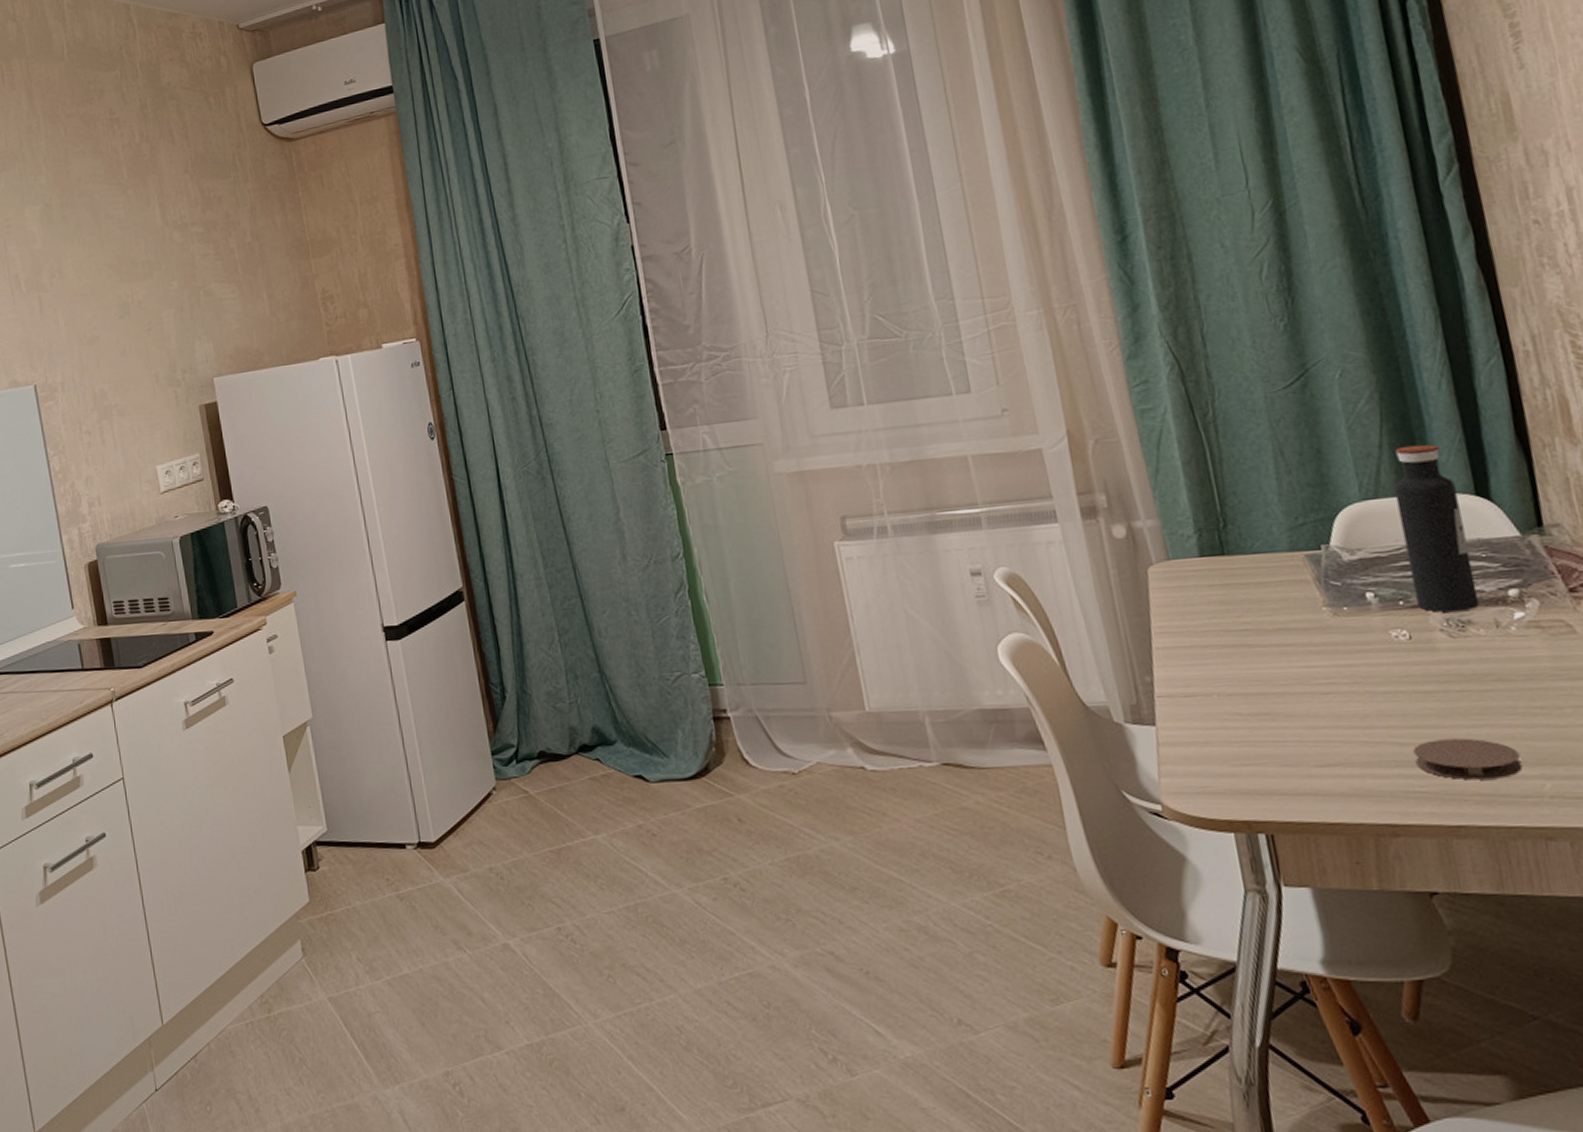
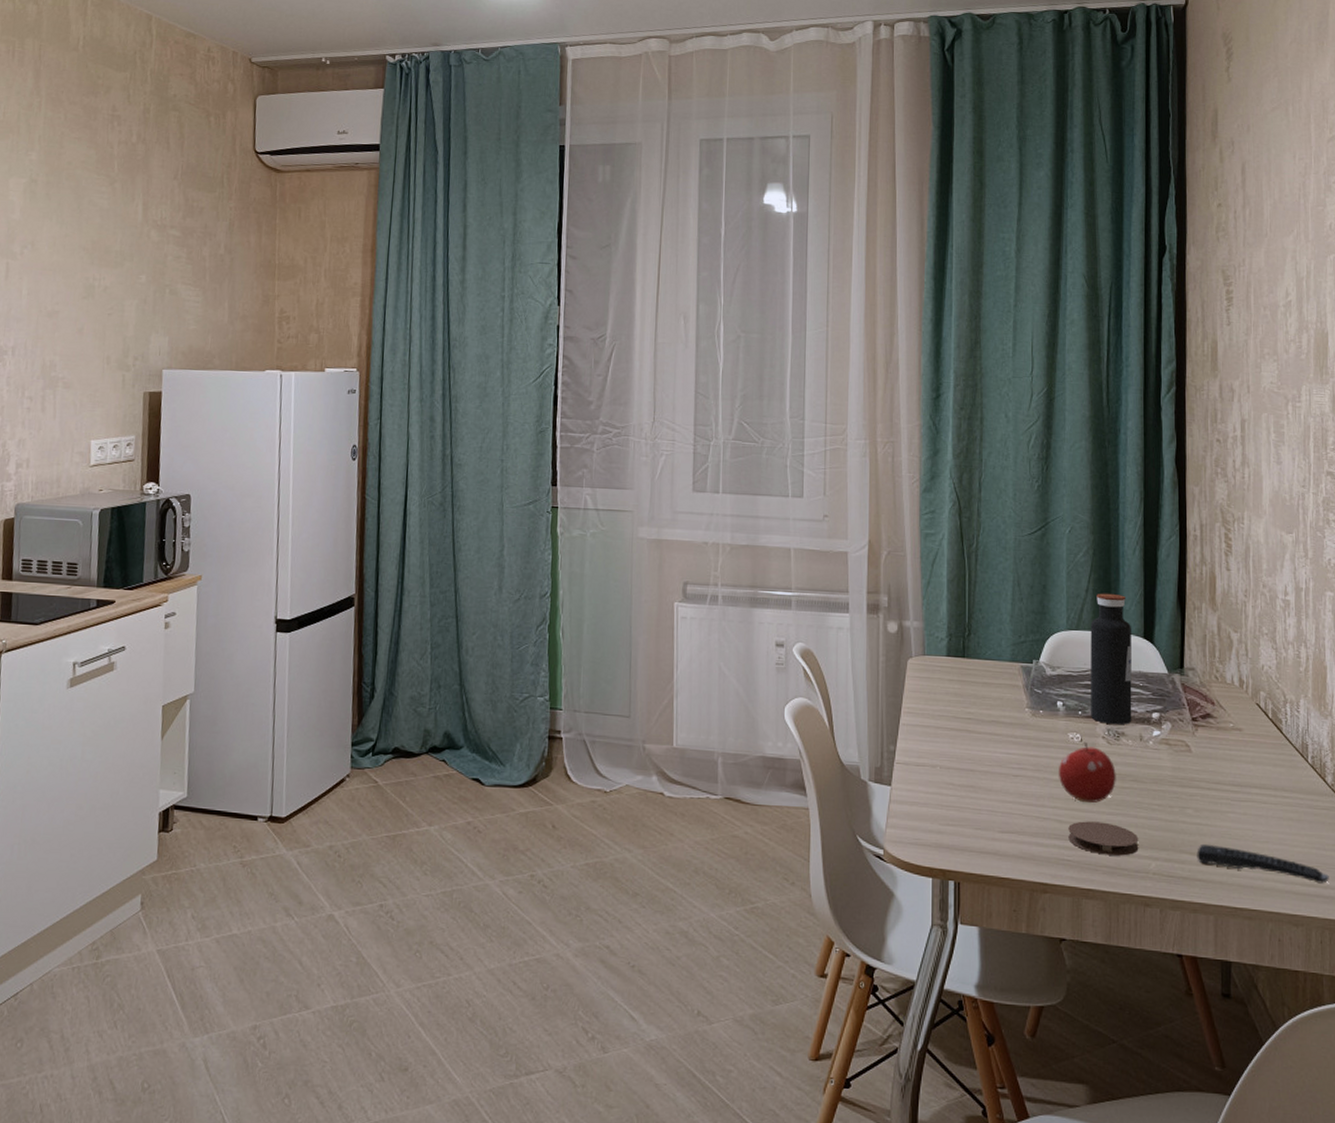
fruit: none [1384,639,1472,716] -> present [1059,742,1116,803]

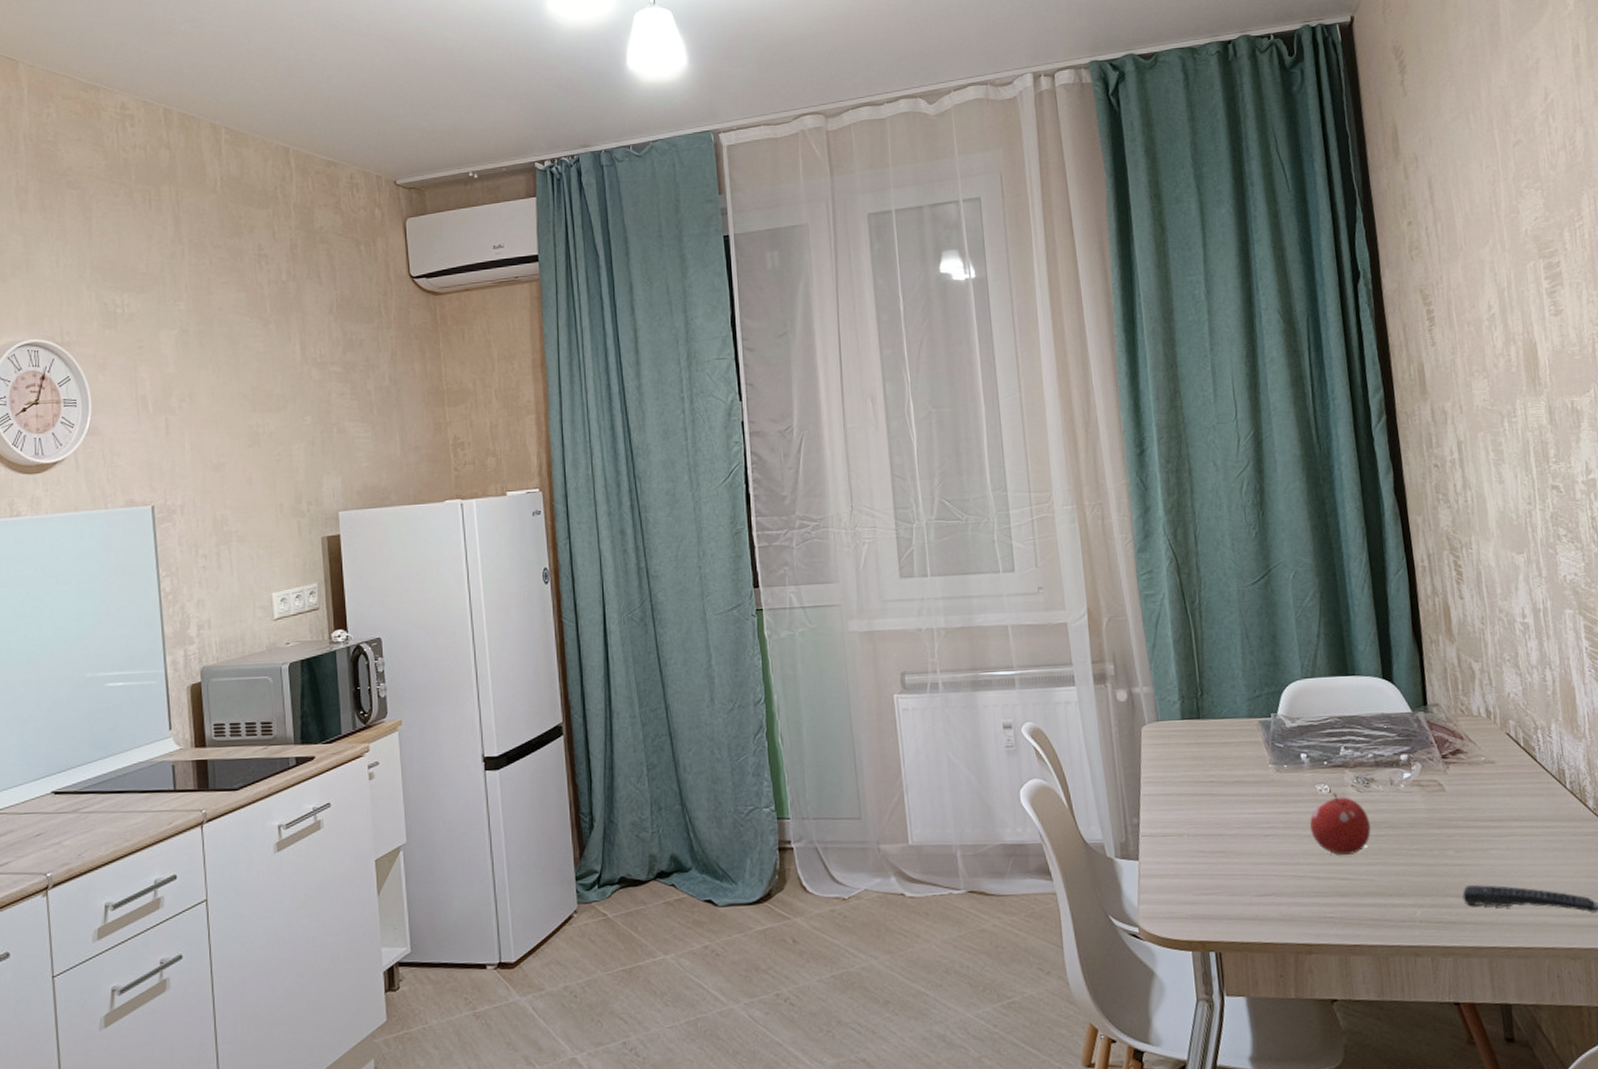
coaster: present [1068,821,1139,856] -> none [1327,873,1403,908]
water bottle: present [1090,593,1132,725] -> none [1326,635,1380,772]

